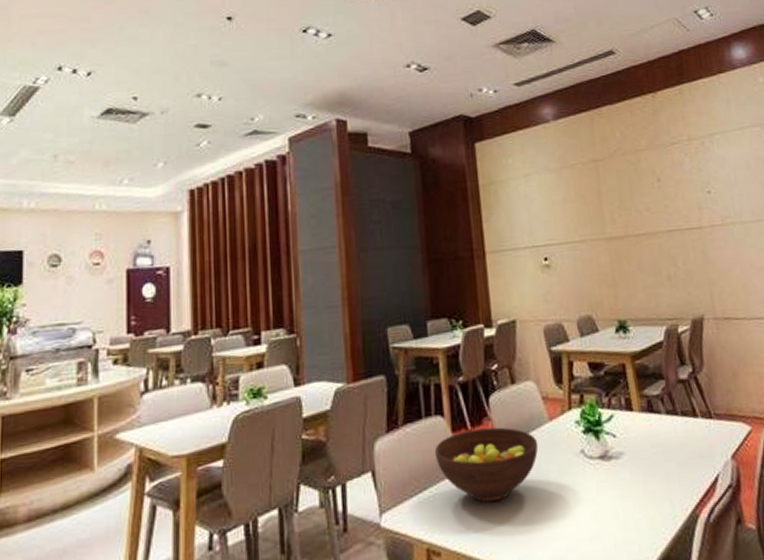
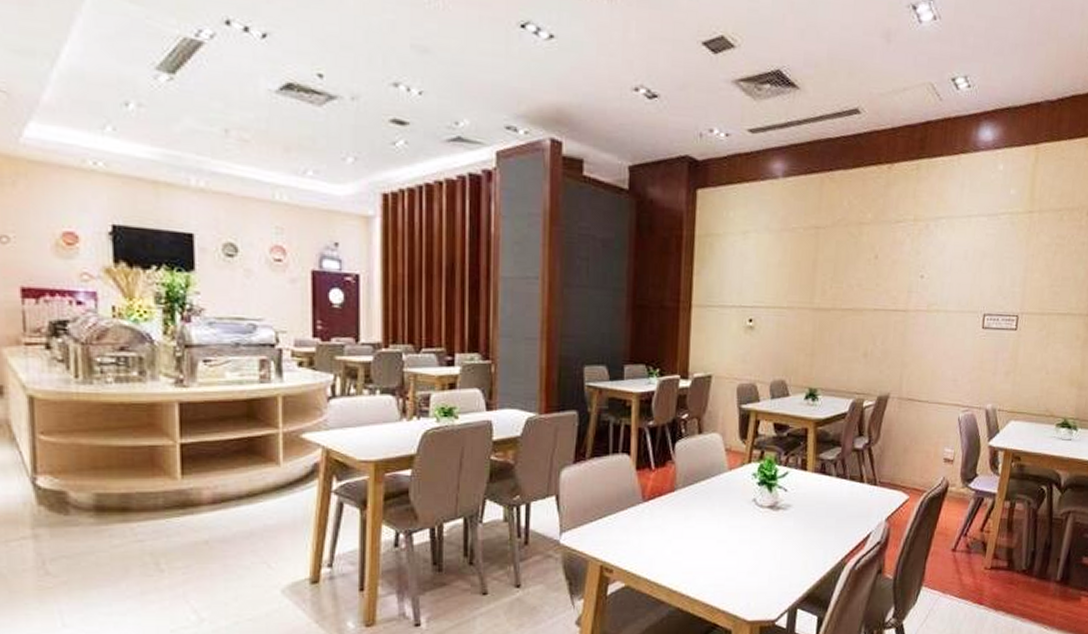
fruit bowl: present [434,427,539,503] -> none [617,470,715,534]

